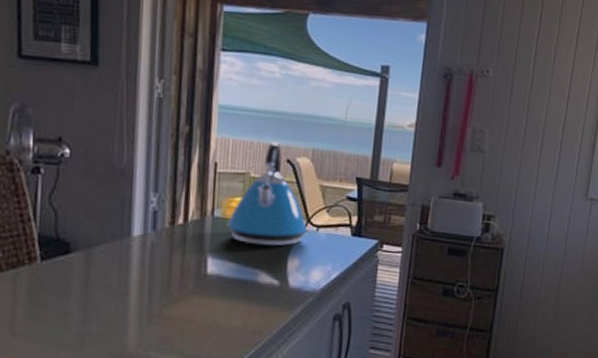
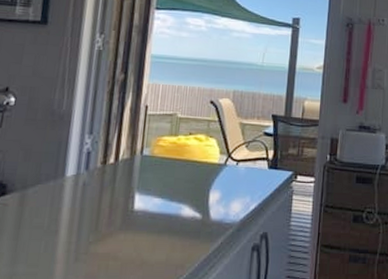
kettle: present [227,142,307,246] -> none [154,85,228,181]

